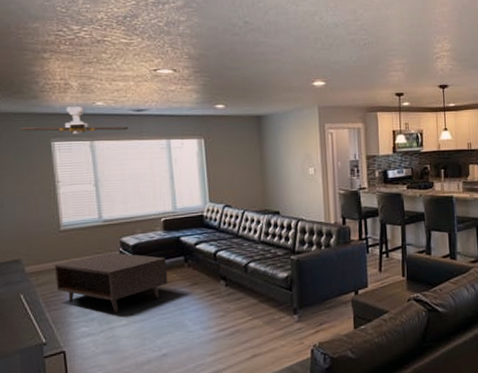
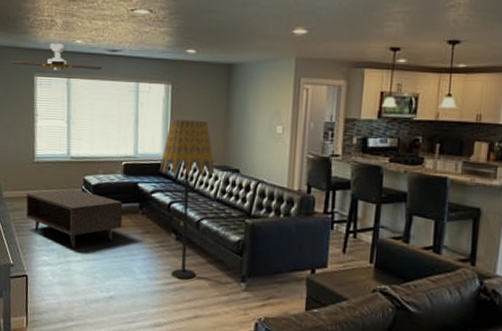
floor lamp: none [200,170,257,323] -> present [159,119,215,280]

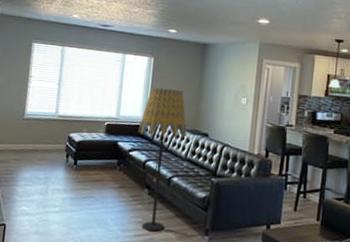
ceiling fan: present [11,43,102,70] -> none [12,15,94,41]
coffee table: present [25,189,123,248] -> none [10,144,102,199]

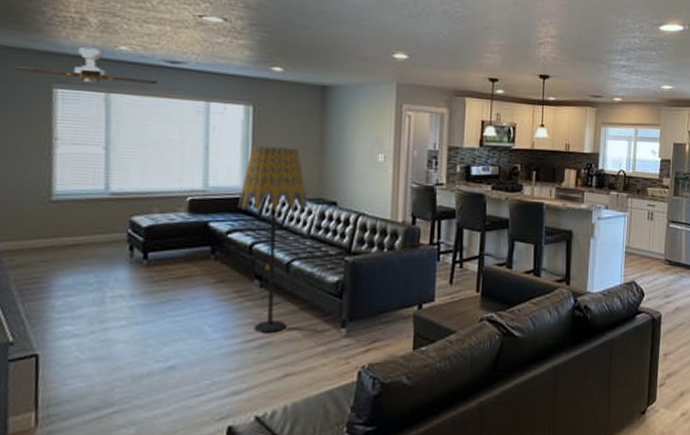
ceiling fan: none [12,15,94,41] -> present [14,47,157,84]

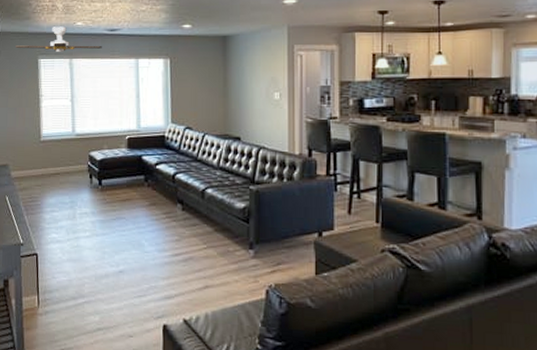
floor lamp: present [237,145,308,333] -> none [162,91,217,249]

